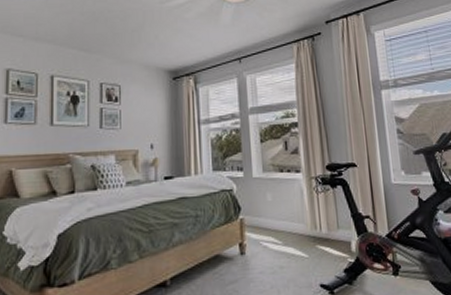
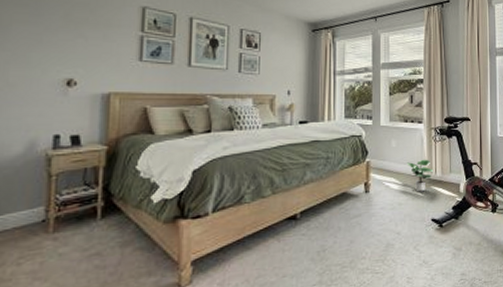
potted plant: none [285,213,317,253] -> present [406,159,433,192]

